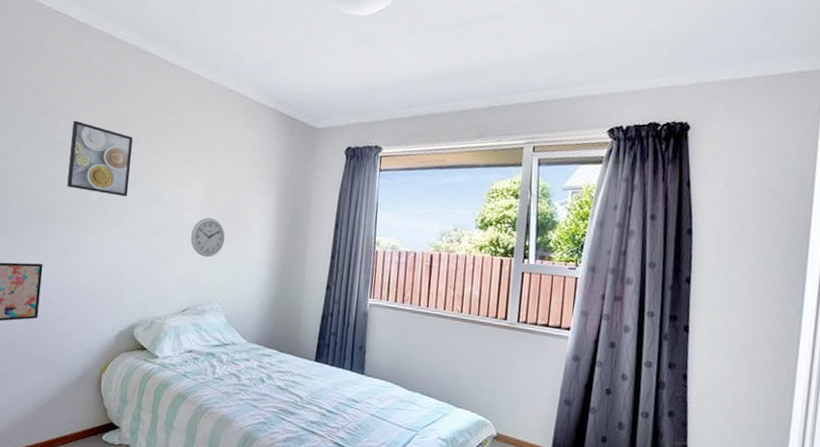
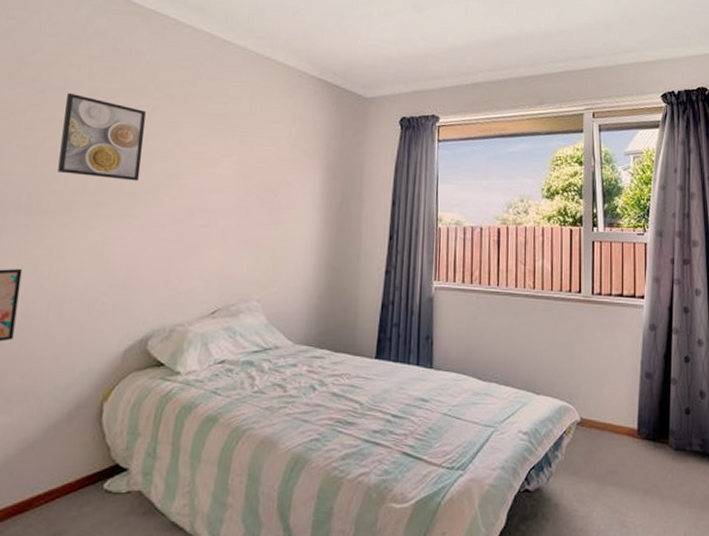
wall clock: present [190,217,225,258] -> none [220,201,264,247]

